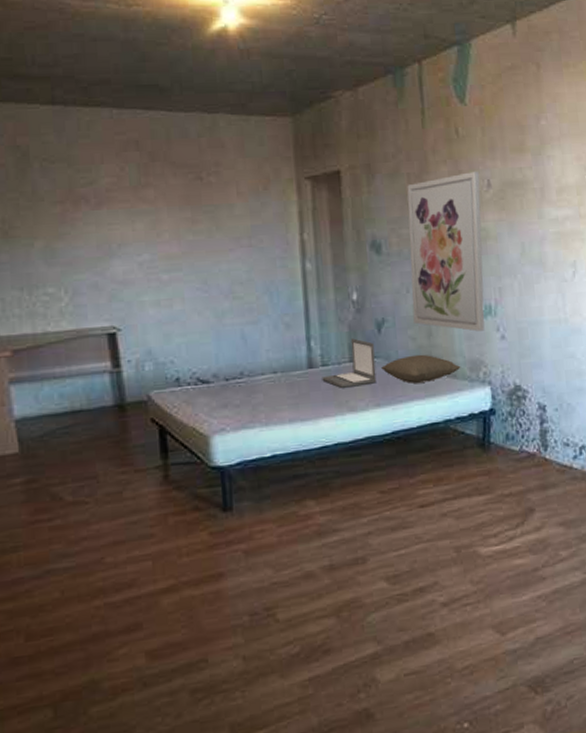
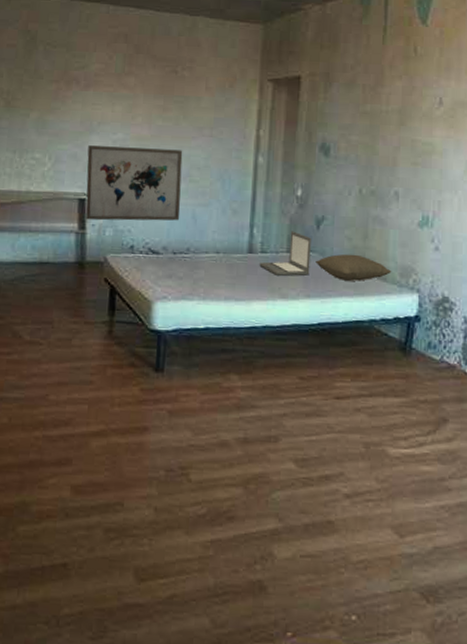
wall art: none [110,265,228,356] -> present [85,145,183,221]
wall art: present [407,170,485,332] -> none [352,88,433,240]

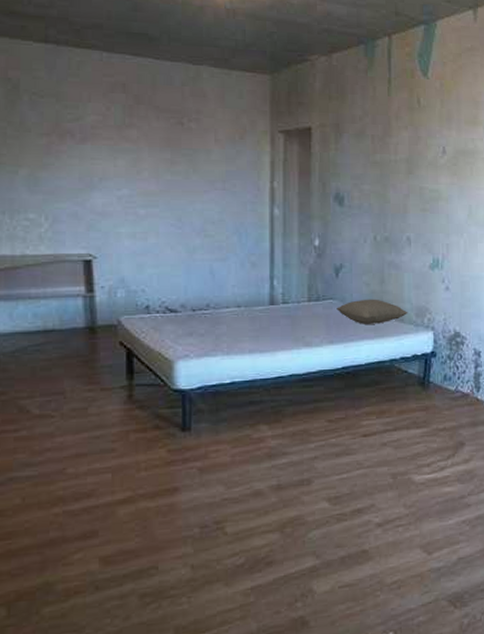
wall art: present [85,145,183,221] -> none [90,203,197,282]
laptop: present [259,231,311,277] -> none [282,280,332,326]

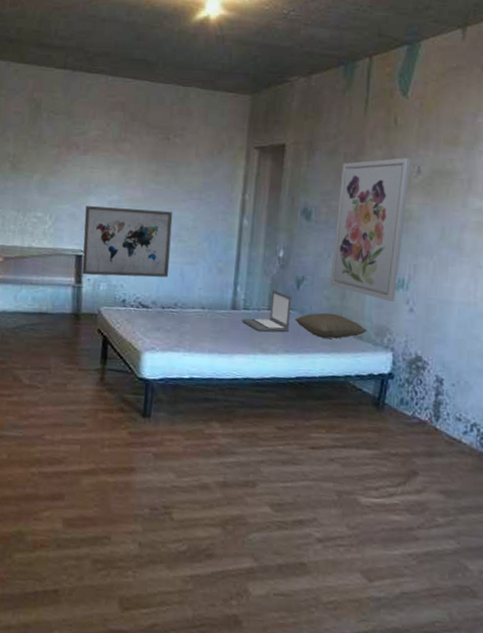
wall art: none [90,203,197,282] -> present [82,206,173,278]
laptop: none [282,280,332,326] -> present [242,289,291,333]
wall art: none [368,138,437,282] -> present [330,157,412,302]

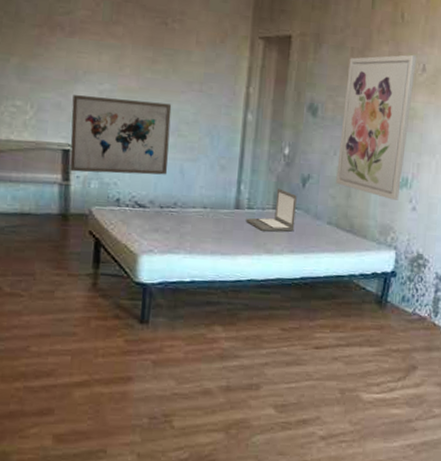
pillow: present [295,312,368,339] -> none [300,211,372,238]

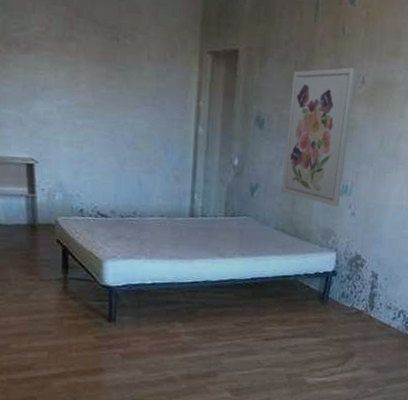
wall art: present [69,95,172,175] -> none [32,111,127,187]
laptop: present [246,188,297,232] -> none [200,197,246,238]

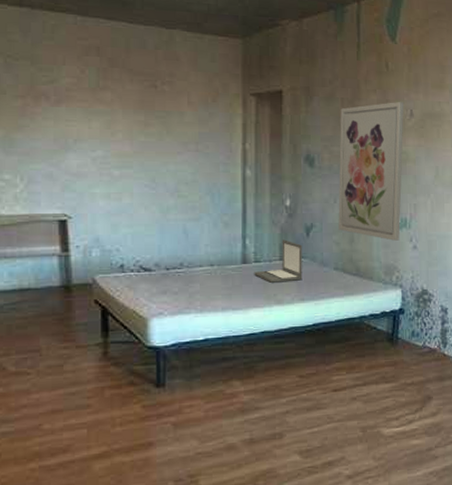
laptop: none [200,197,246,238] -> present [254,239,303,284]

